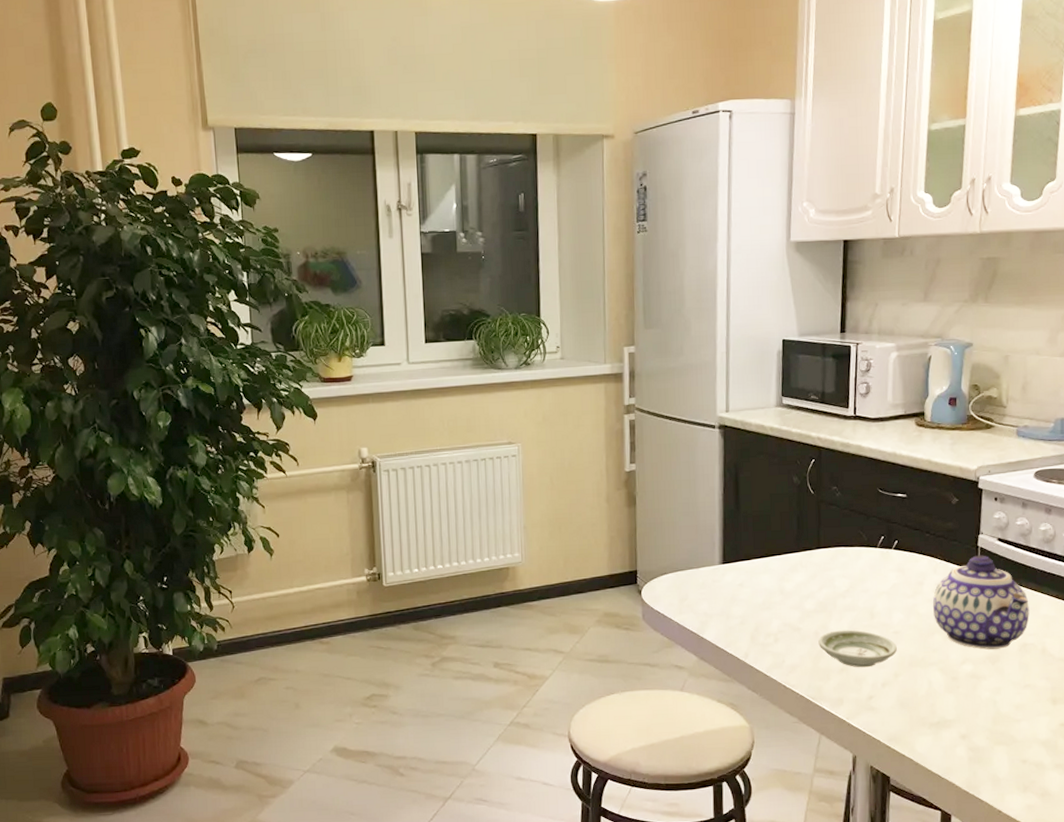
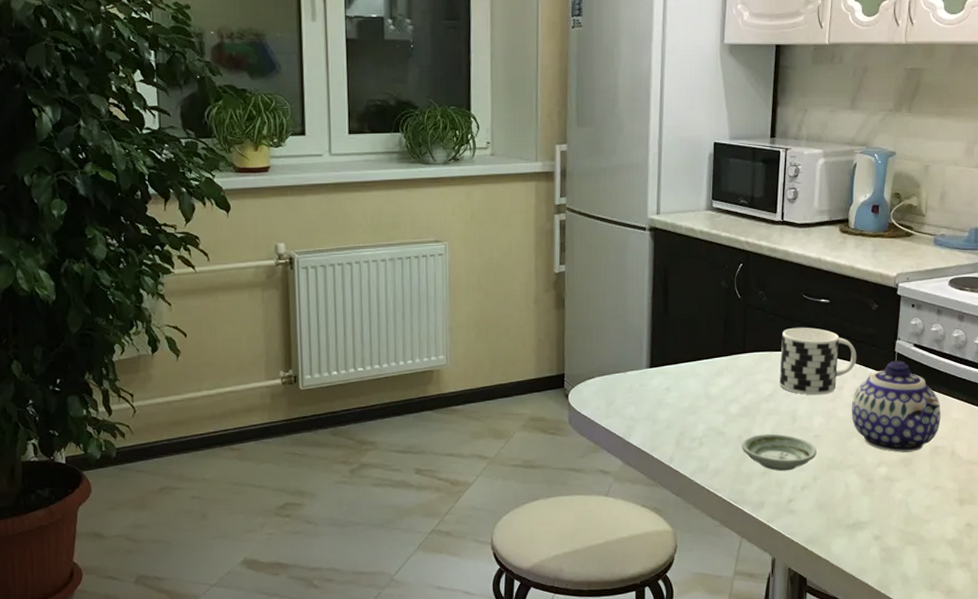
cup: none [856,522,937,591] -> present [779,327,857,396]

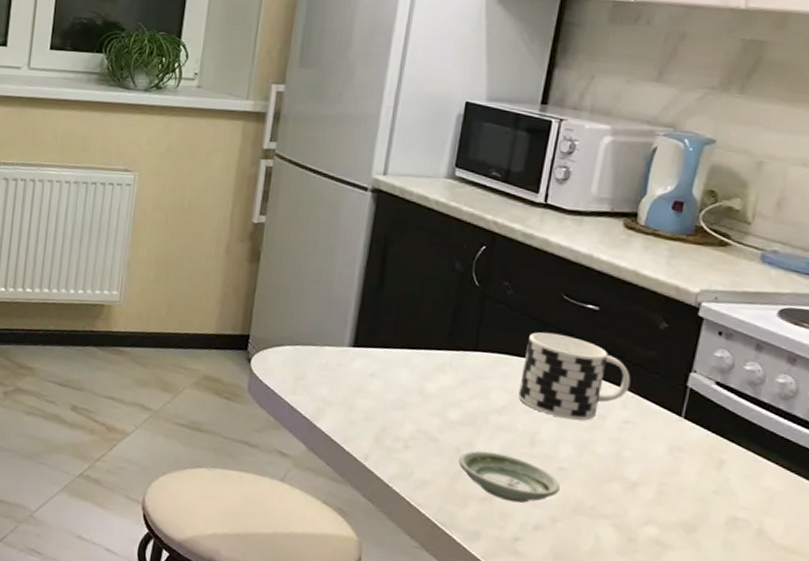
teapot: present [851,360,941,453] -> none [614,396,748,518]

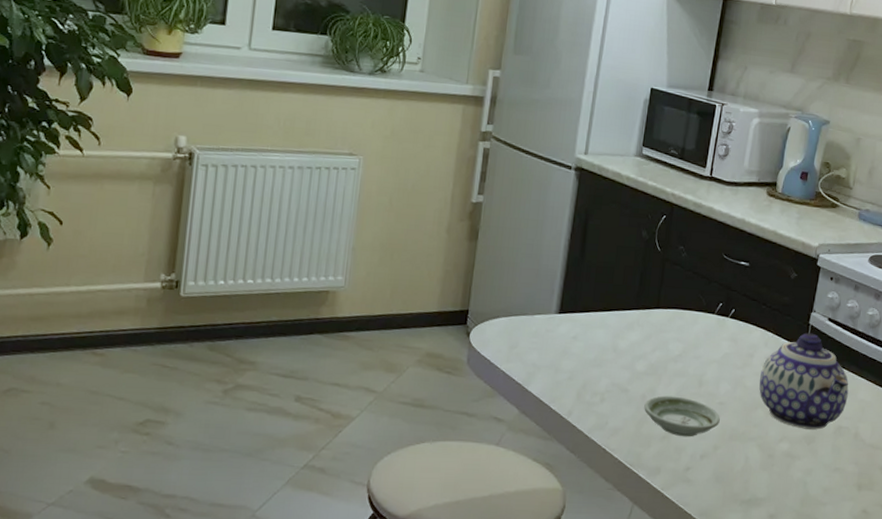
cup: present [518,332,631,421] -> none [690,287,771,361]
teapot: none [614,396,748,518] -> present [759,333,849,430]

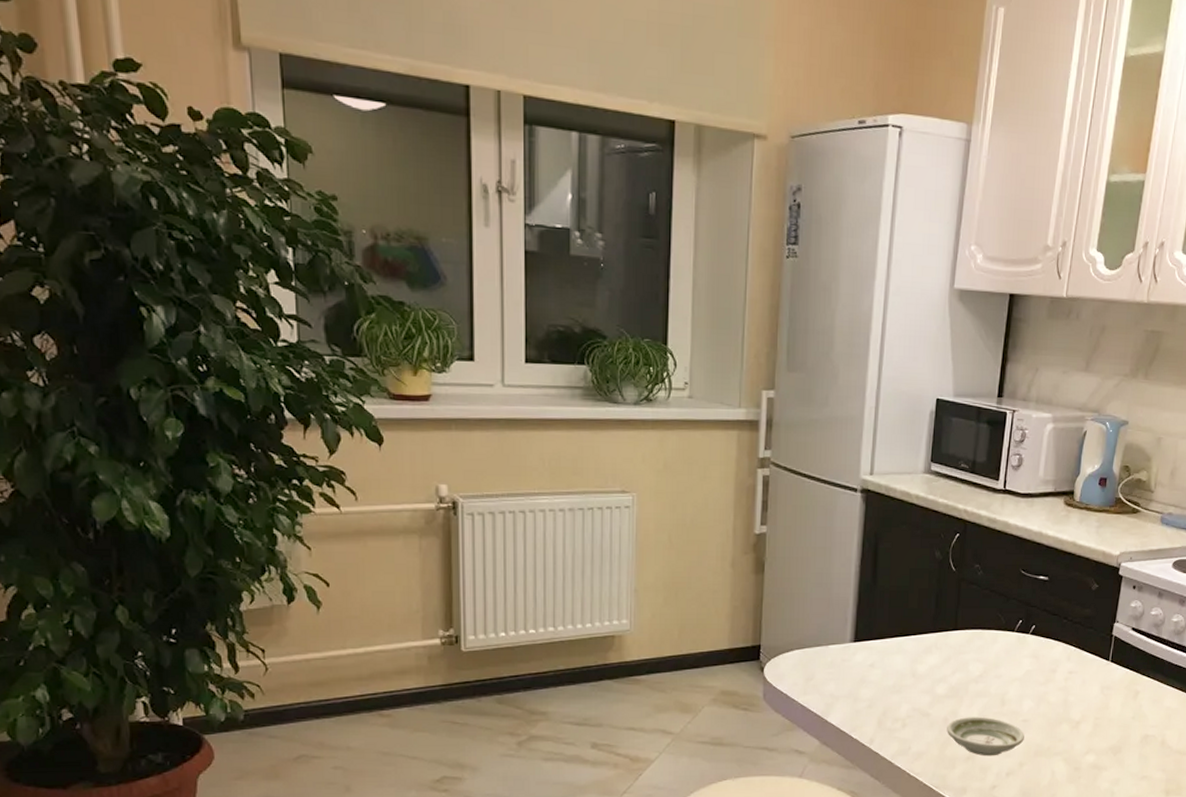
teapot: present [759,333,849,430] -> none [1063,644,1155,740]

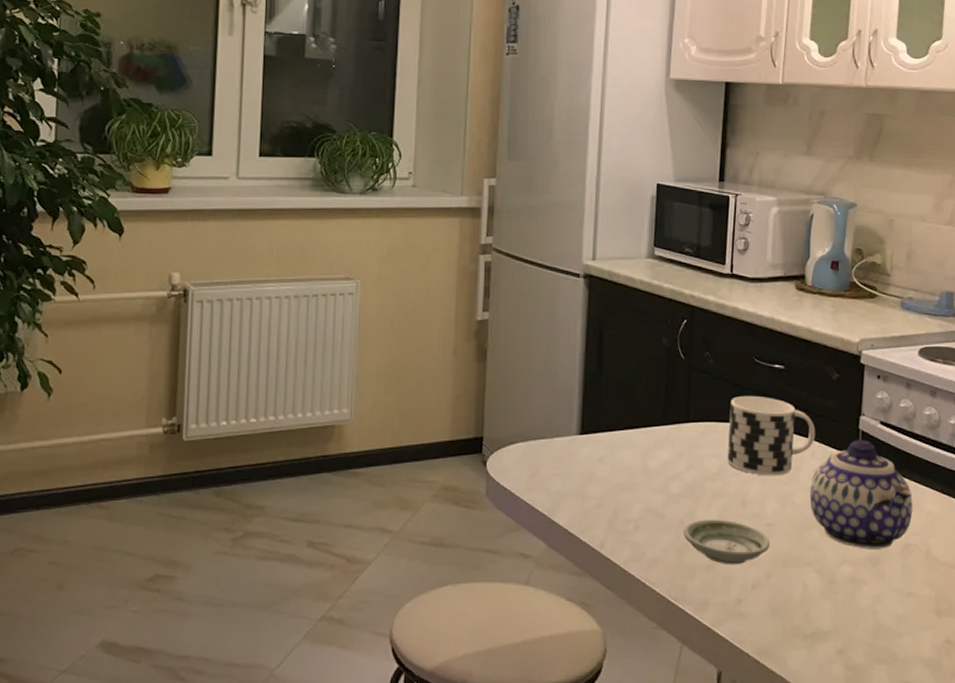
cup: none [990,605,1073,678] -> present [727,395,816,476]
teapot: none [1063,644,1155,740] -> present [809,439,913,549]

